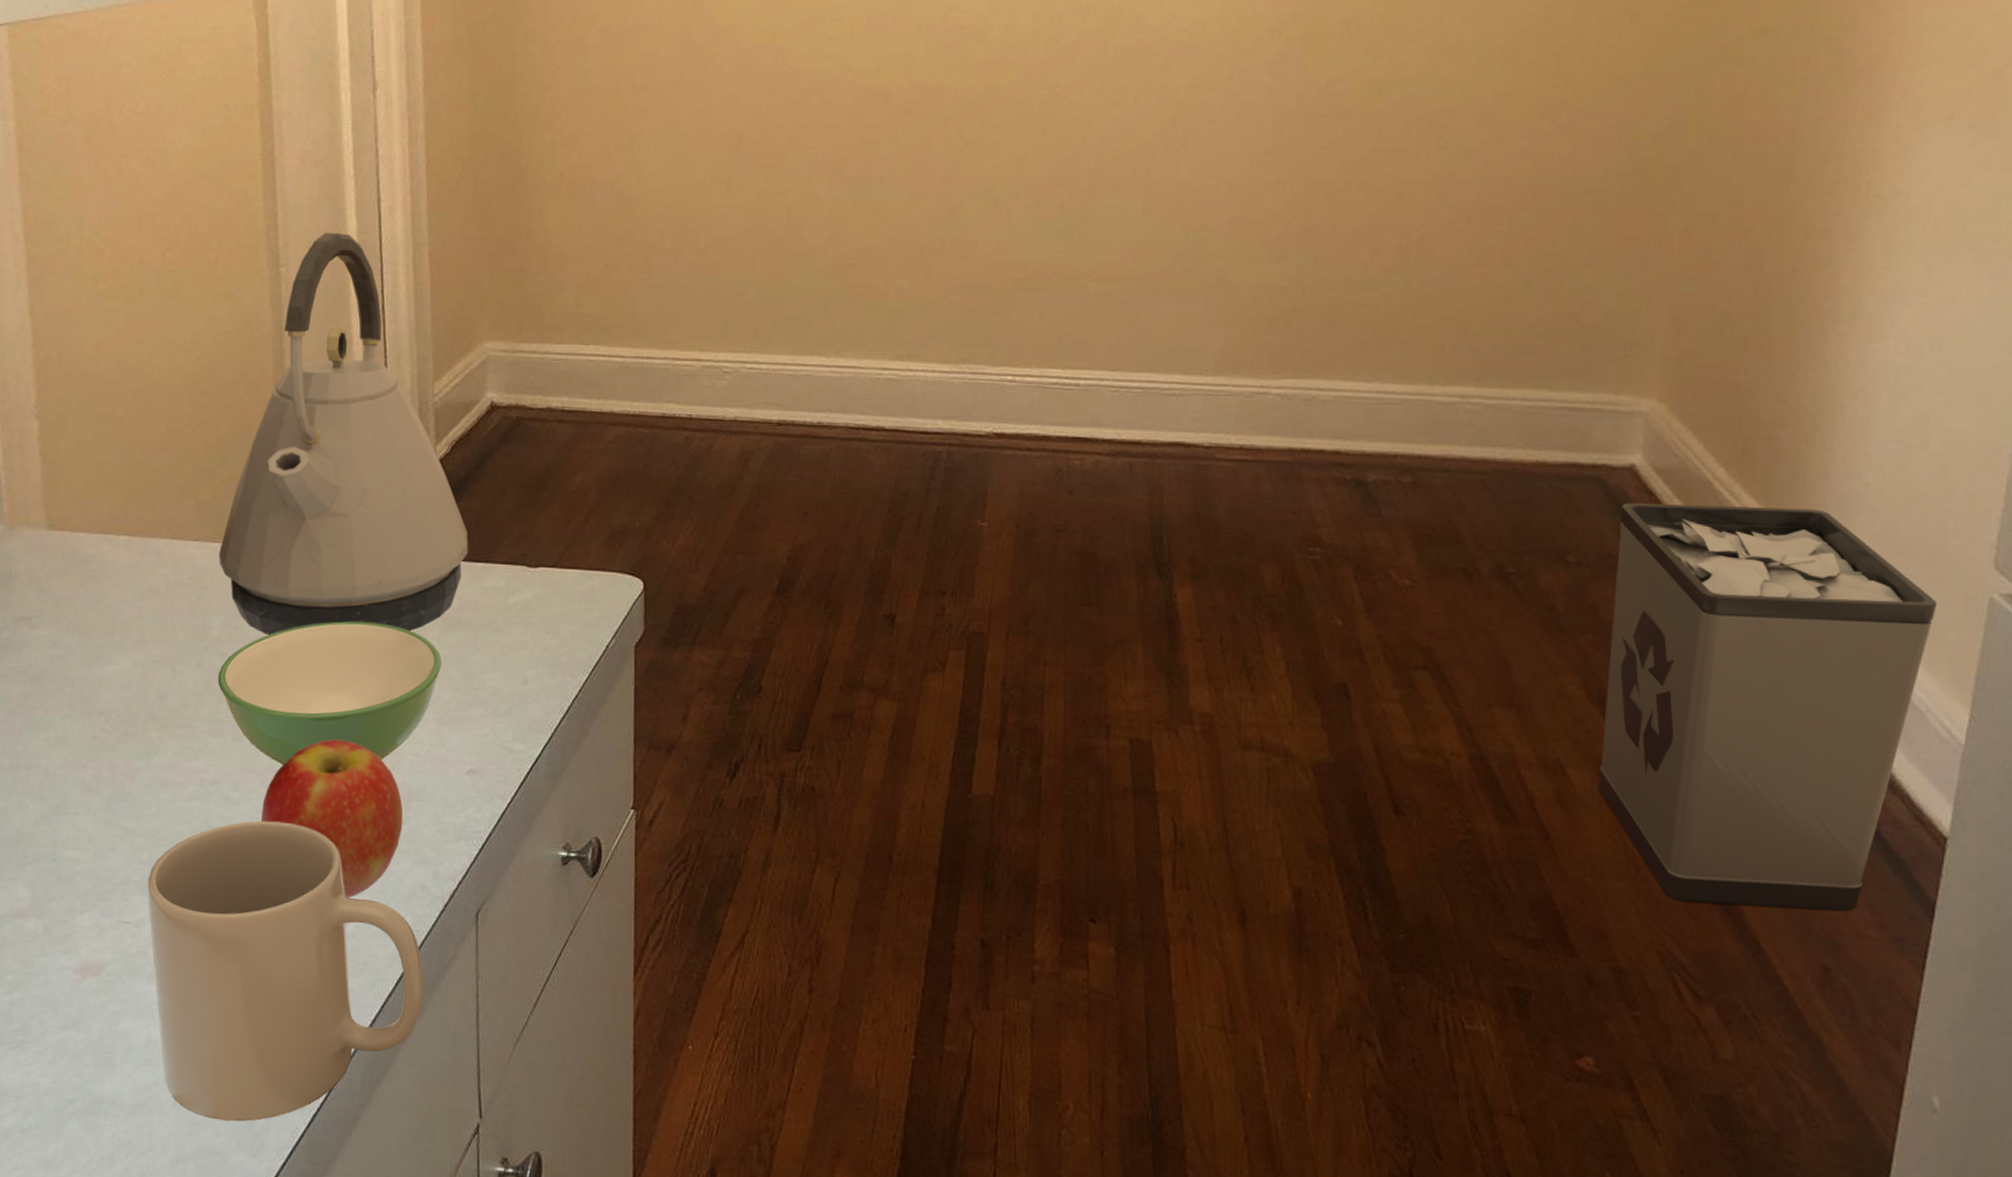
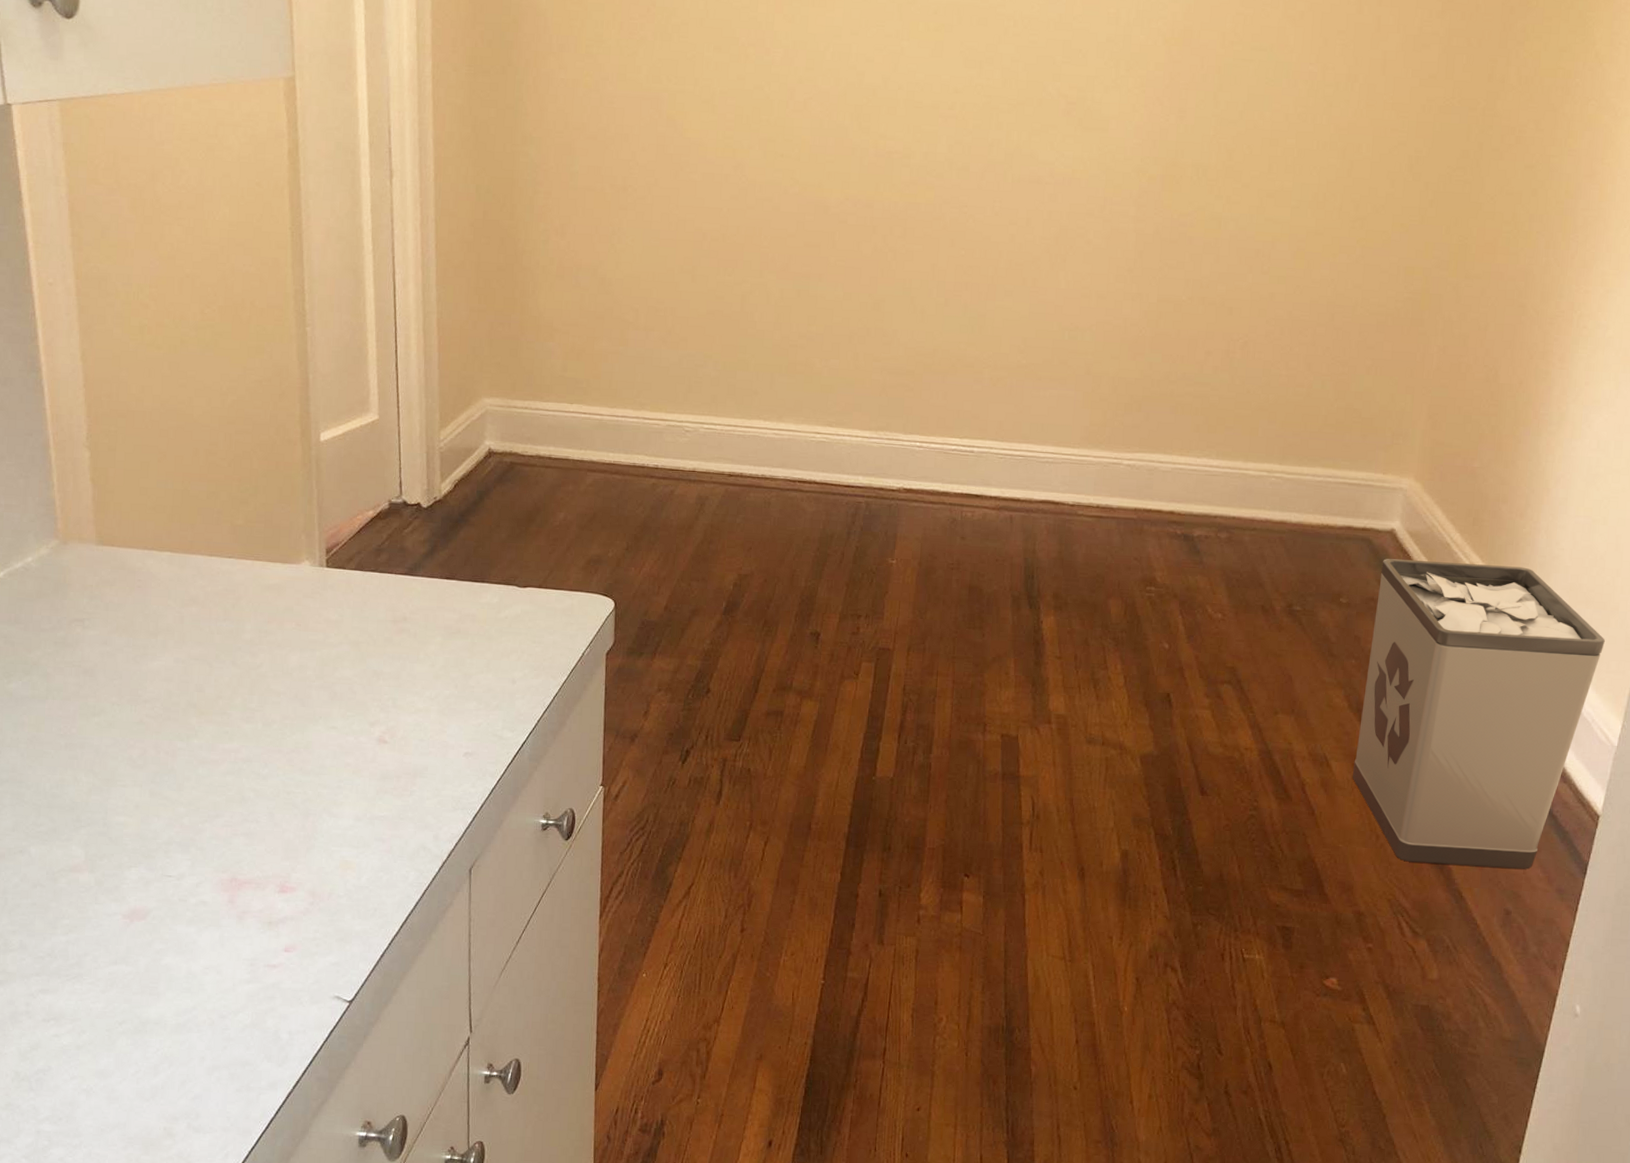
mug: present [147,821,424,1122] -> none [187,793,425,1038]
bowl: present [217,621,442,765] -> none [249,628,444,747]
kettle: present [219,232,469,636] -> none [251,298,468,639]
fruit: present [260,739,403,899] -> none [286,726,409,857]

